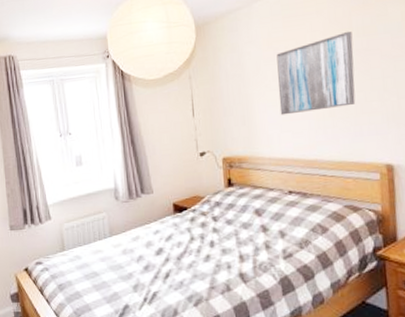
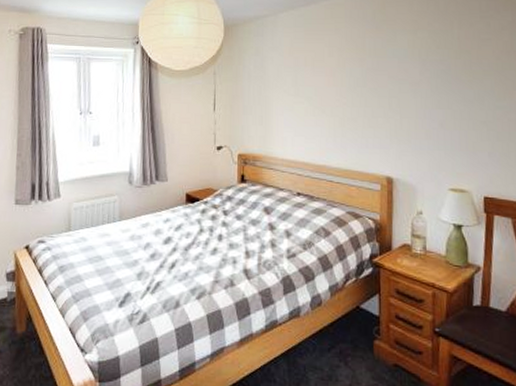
wall art: present [276,31,356,115] -> none [295,50,365,120]

